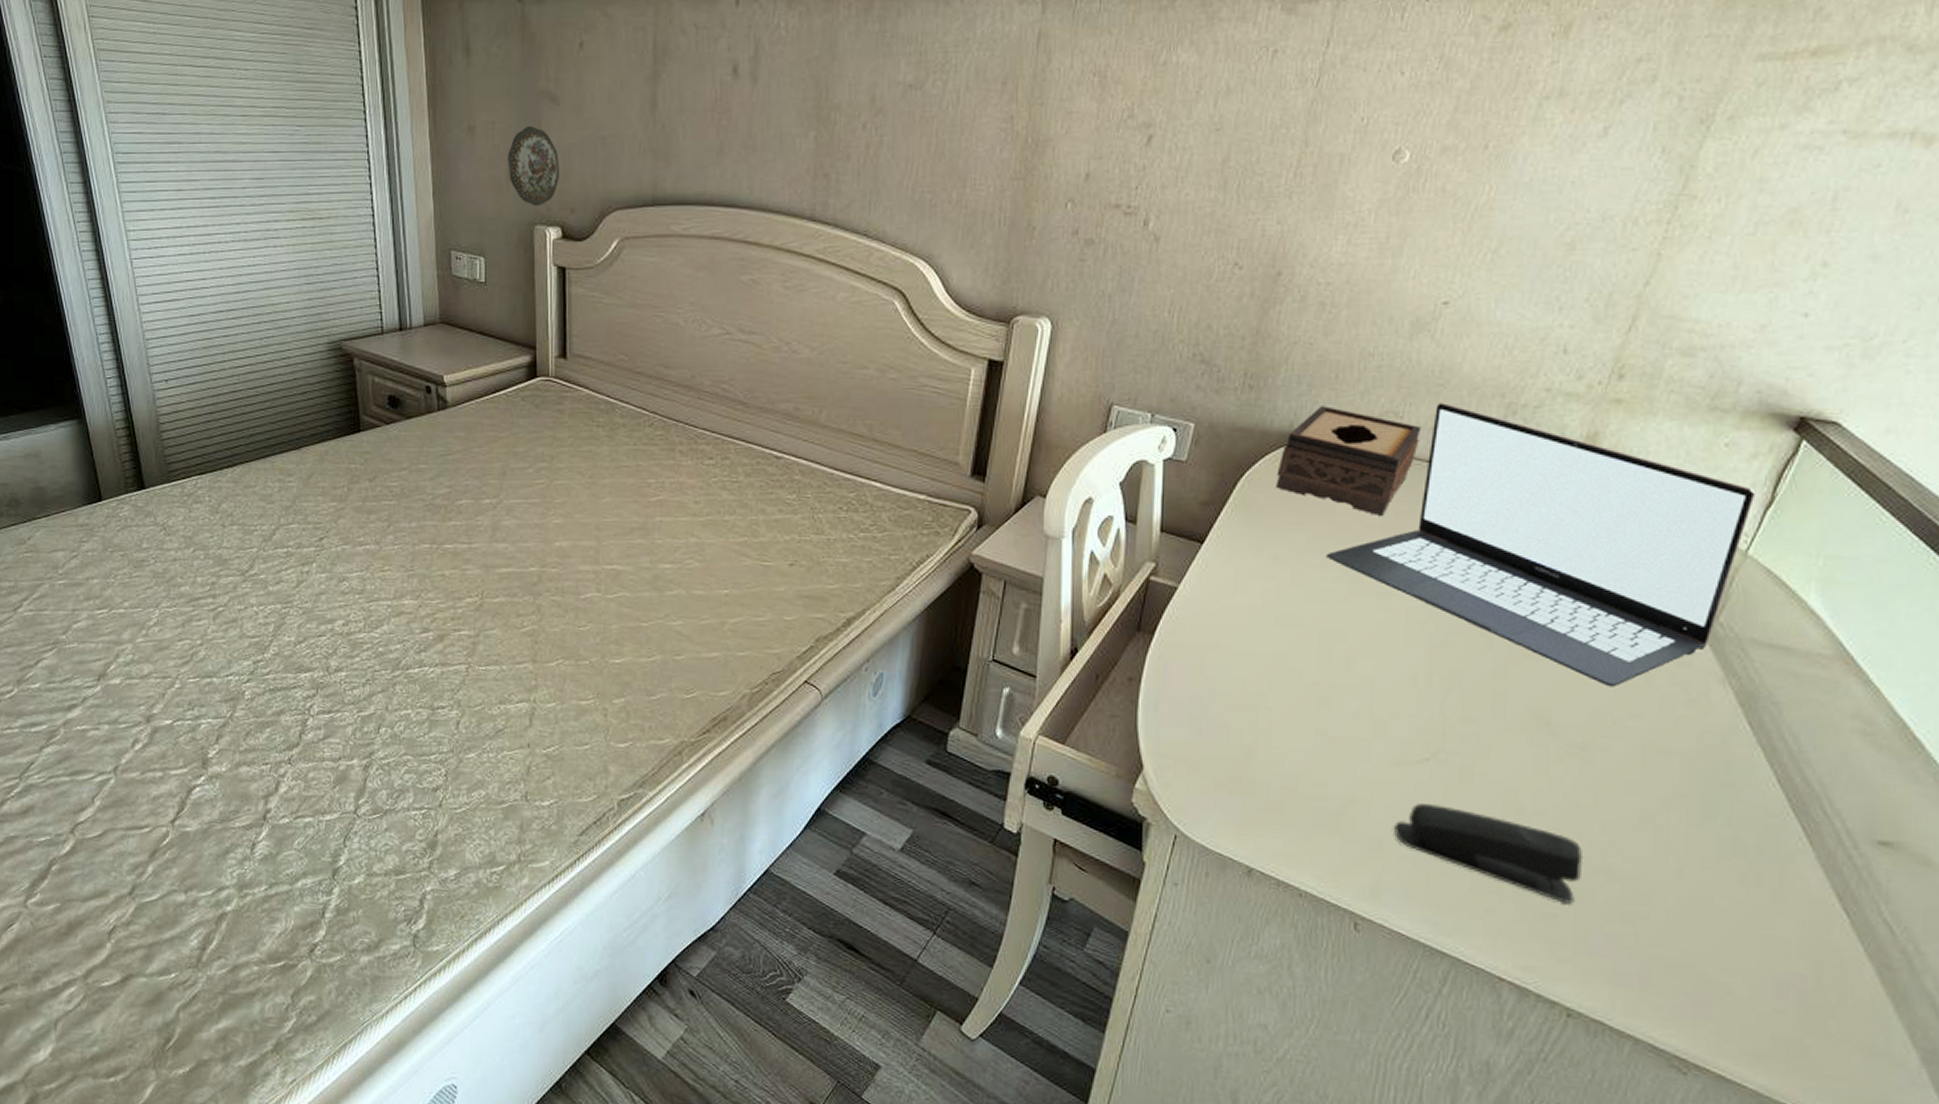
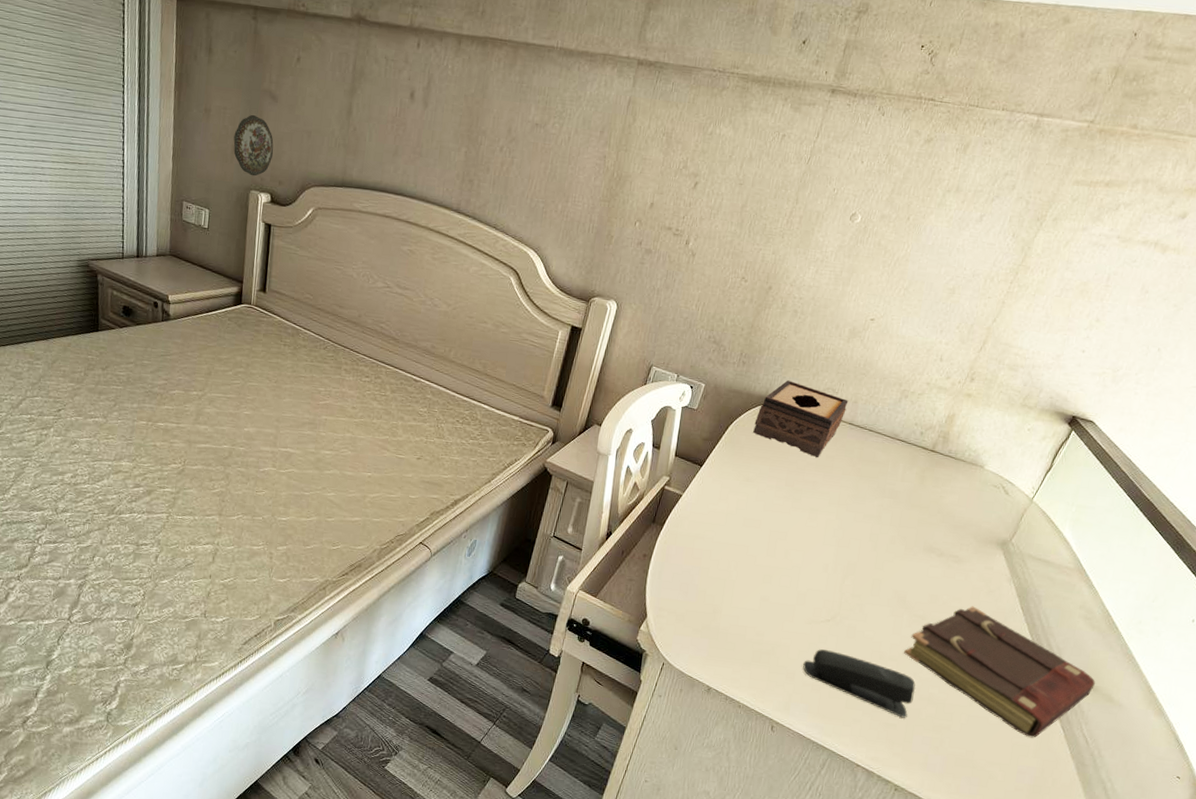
laptop: present [1326,403,1756,687] -> none [780,385,1042,580]
book: none [1555,725,1896,928] -> present [903,606,1096,738]

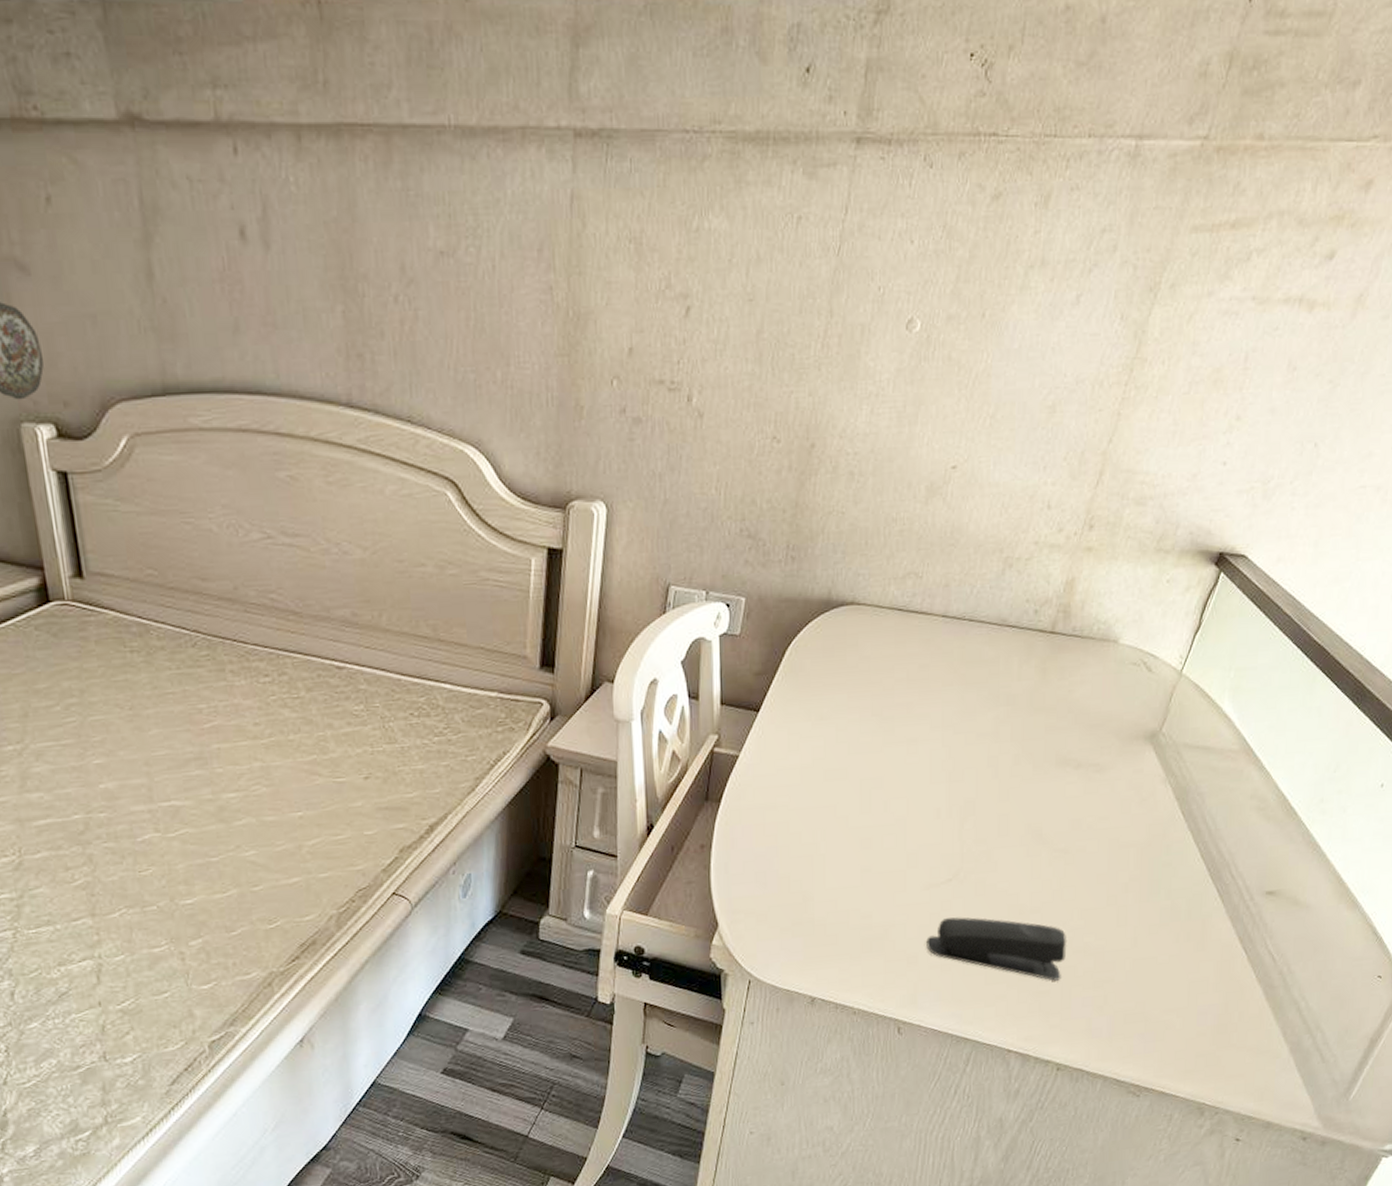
tissue box: present [753,380,849,458] -> none [819,572,938,671]
book: present [903,606,1096,738] -> none [1047,823,1278,970]

